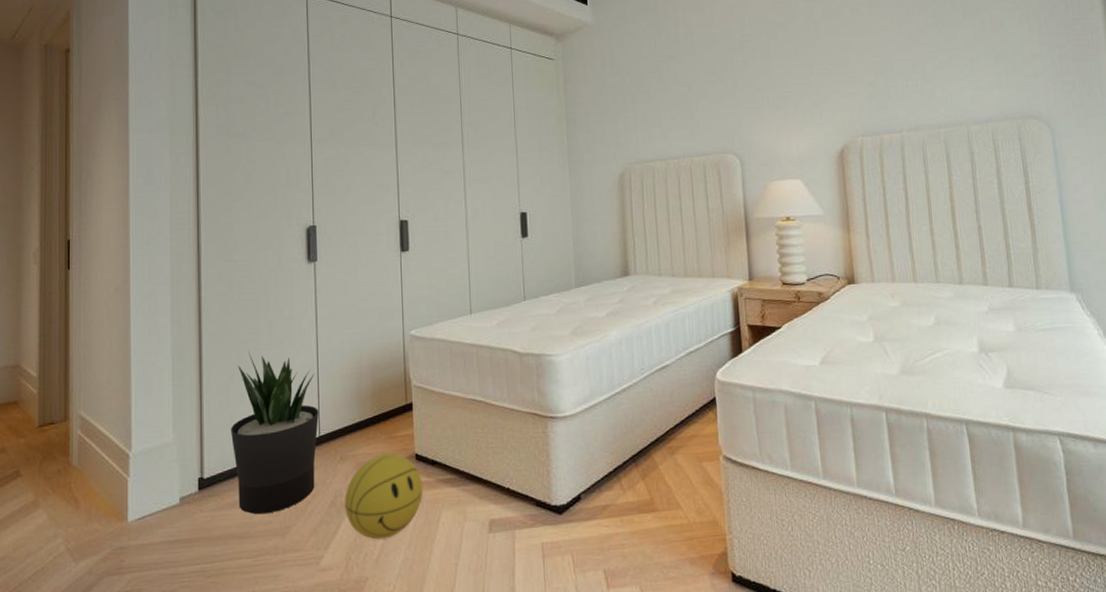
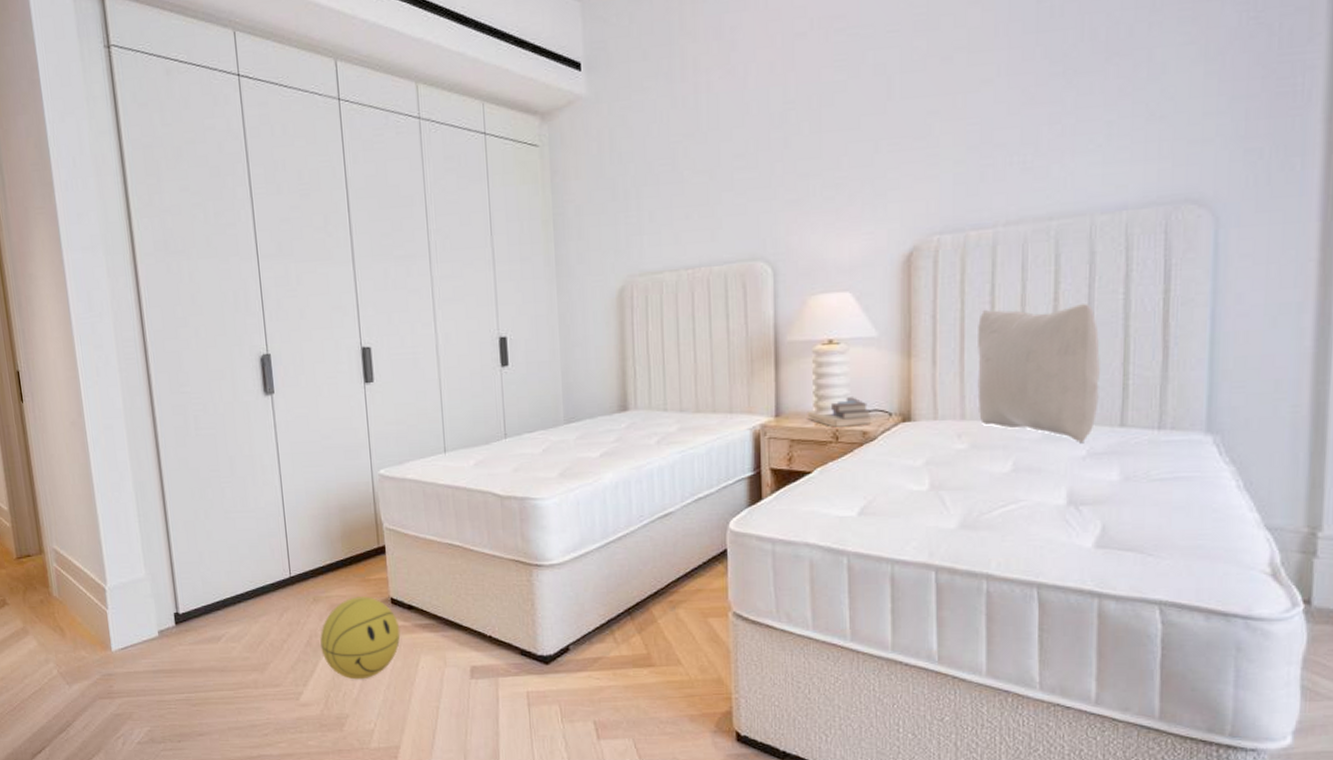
planter: present [230,351,319,515] -> none [200,488,290,650]
books: none [774,264,825,289] -> present [807,397,872,427]
pillow: none [897,191,992,300] -> present [977,304,1100,442]

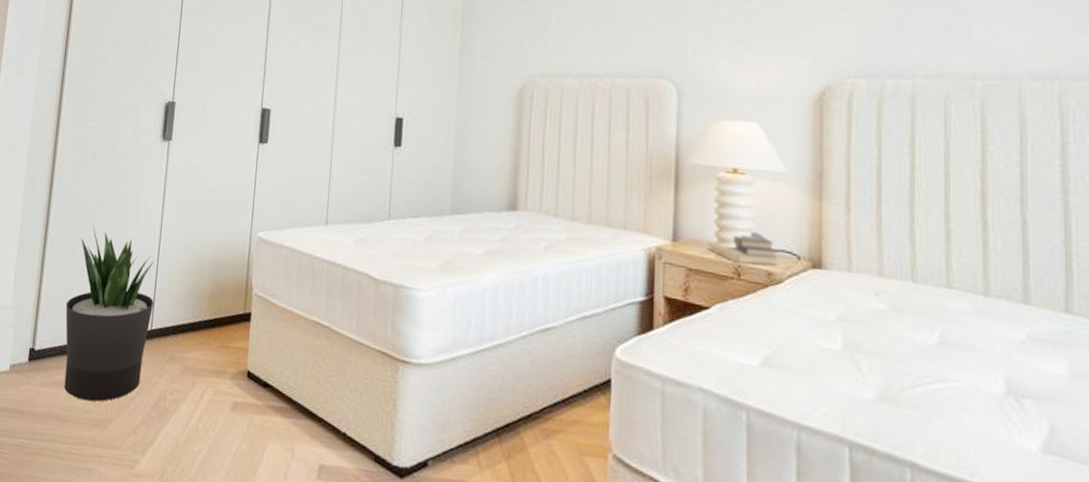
planter: none [200,488,290,650] -> present [64,224,155,401]
basketball: present [320,596,401,680] -> none [167,363,252,458]
pillow: present [977,304,1100,442] -> none [897,162,1038,324]

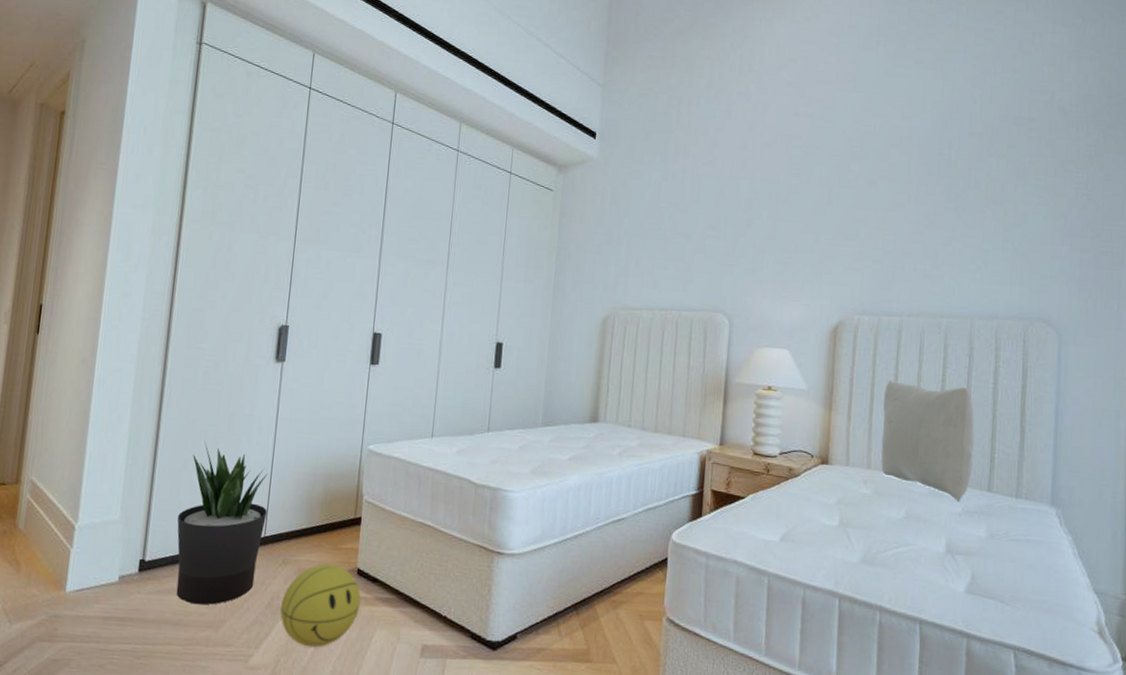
basketball: none [167,363,252,458] -> present [280,563,361,648]
books: present [707,232,779,265] -> none [745,437,798,463]
pillow: none [897,162,1038,324] -> present [881,381,975,501]

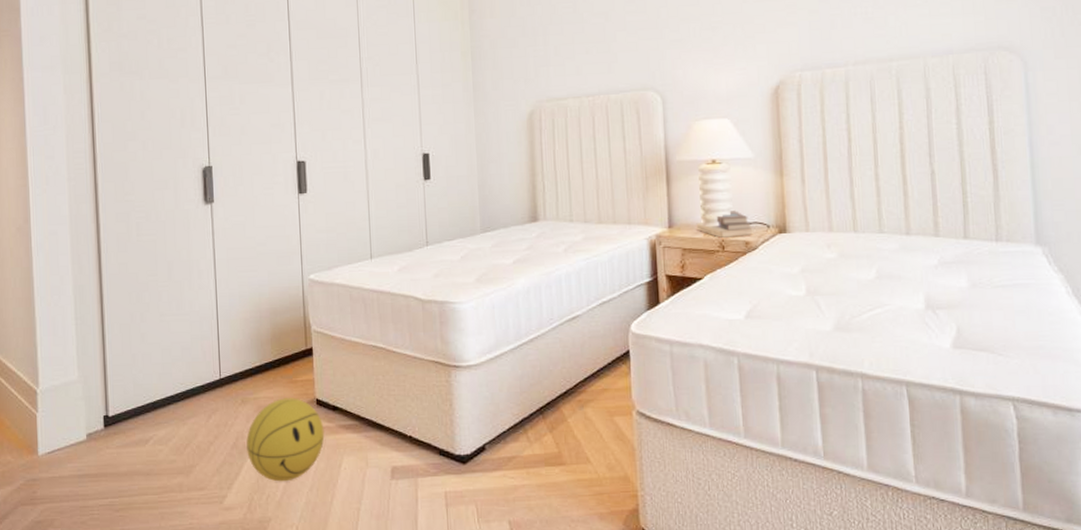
planter: present [176,441,268,605] -> none [132,292,219,453]
books: none [745,437,798,463] -> present [696,210,753,238]
pillow: present [881,381,975,501] -> none [838,132,944,253]

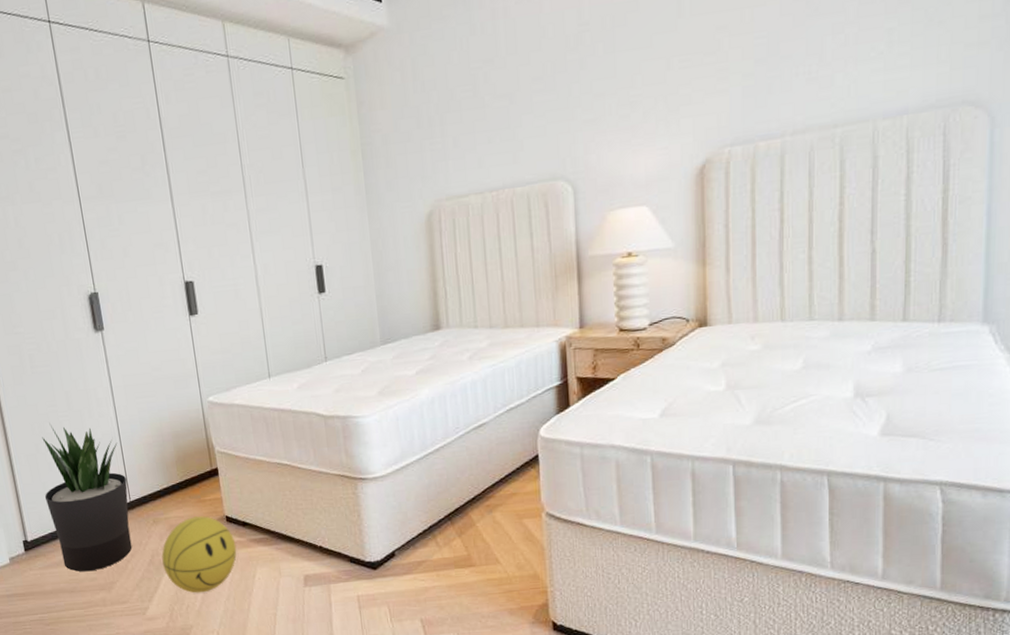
planter: none [132,292,219,453] -> present [42,423,133,572]
books: present [696,210,753,238] -> none [609,306,671,336]

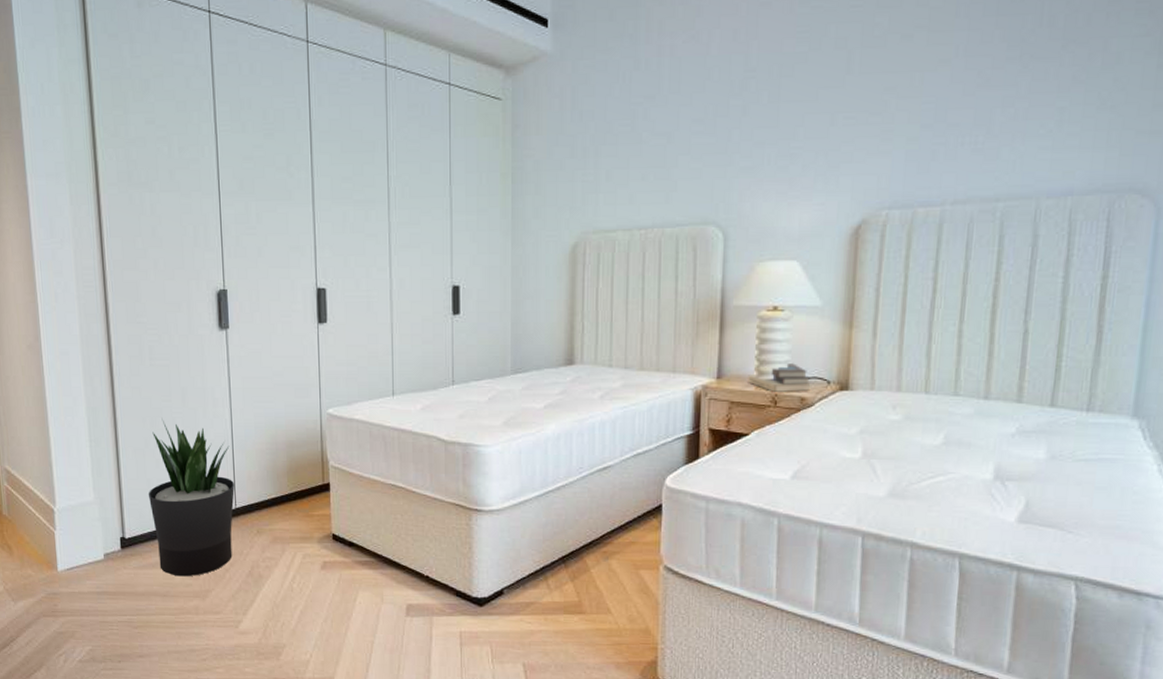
basketball: present [161,516,237,593] -> none [262,531,340,612]
books: none [609,306,671,336] -> present [748,363,811,392]

